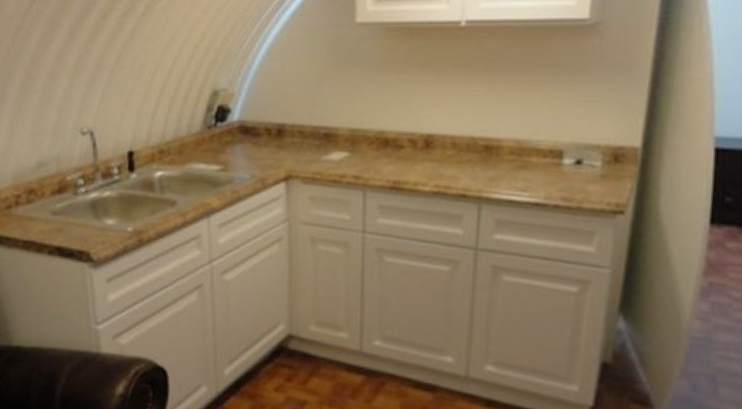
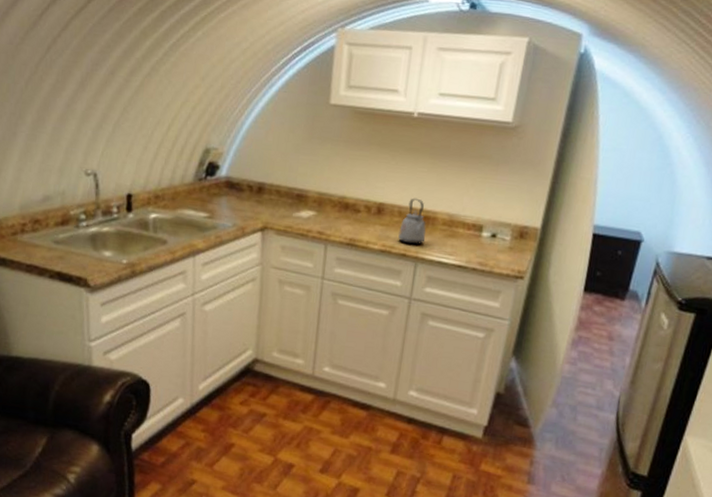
kettle: none [454,124,490,182] -> present [398,198,426,245]

